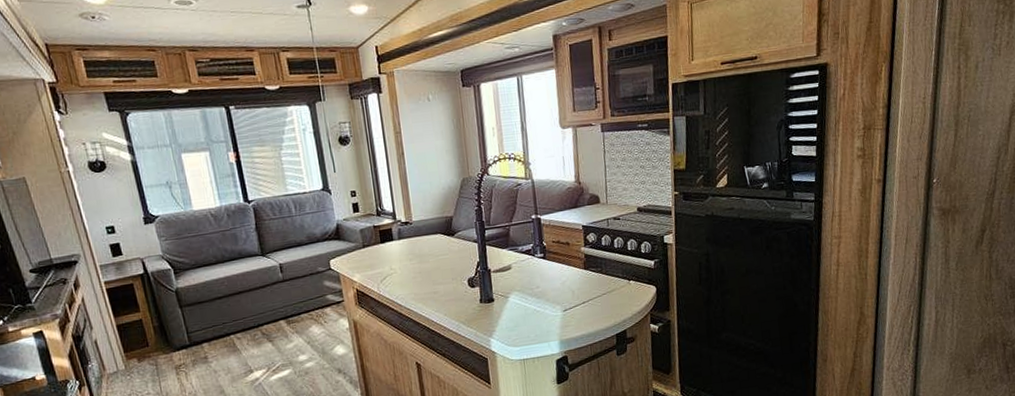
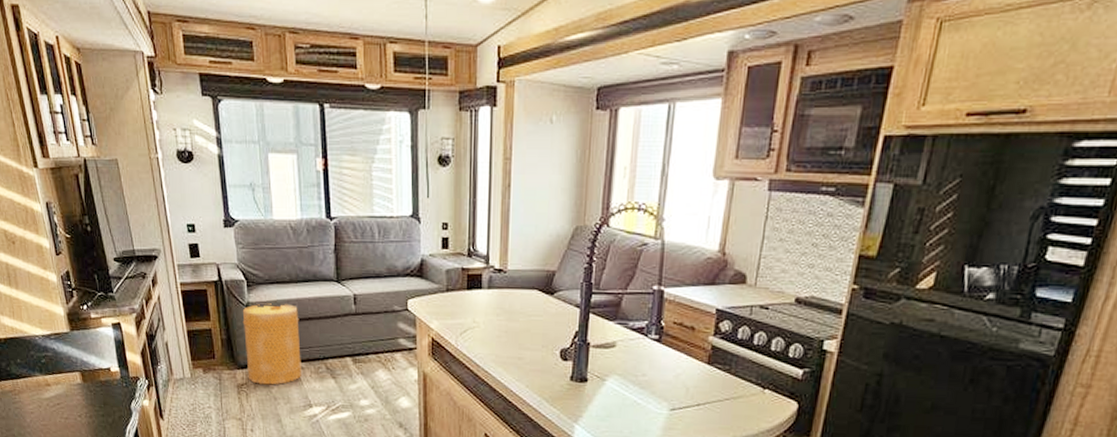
basket: none [172,283,239,362] -> present [242,303,303,385]

